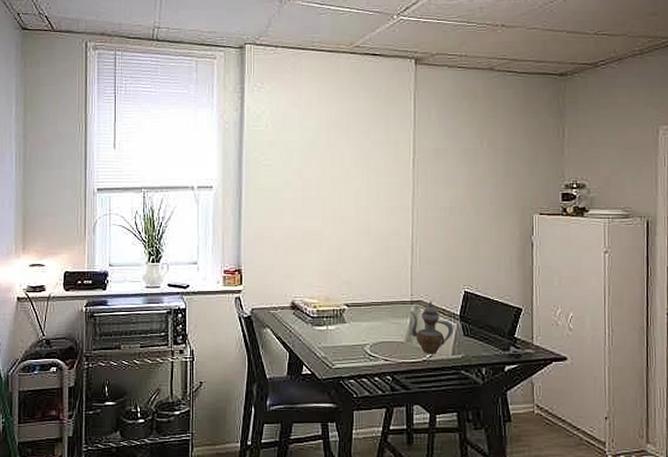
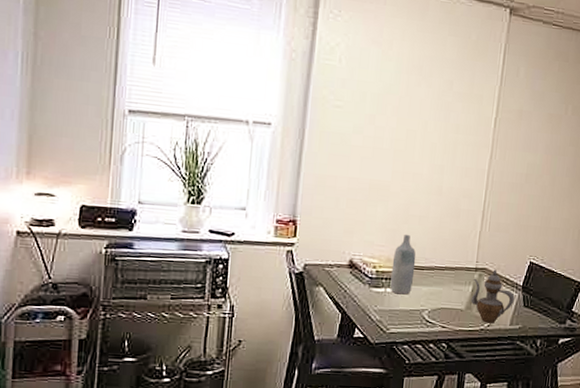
bottle: none [331,274,353,331] -> present [390,234,416,295]

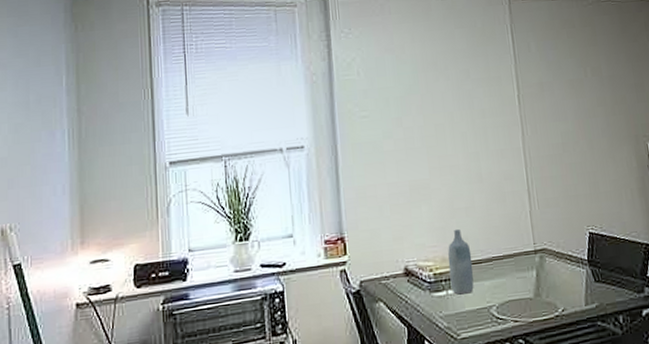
teapot: present [470,269,515,324] -> none [535,248,584,308]

